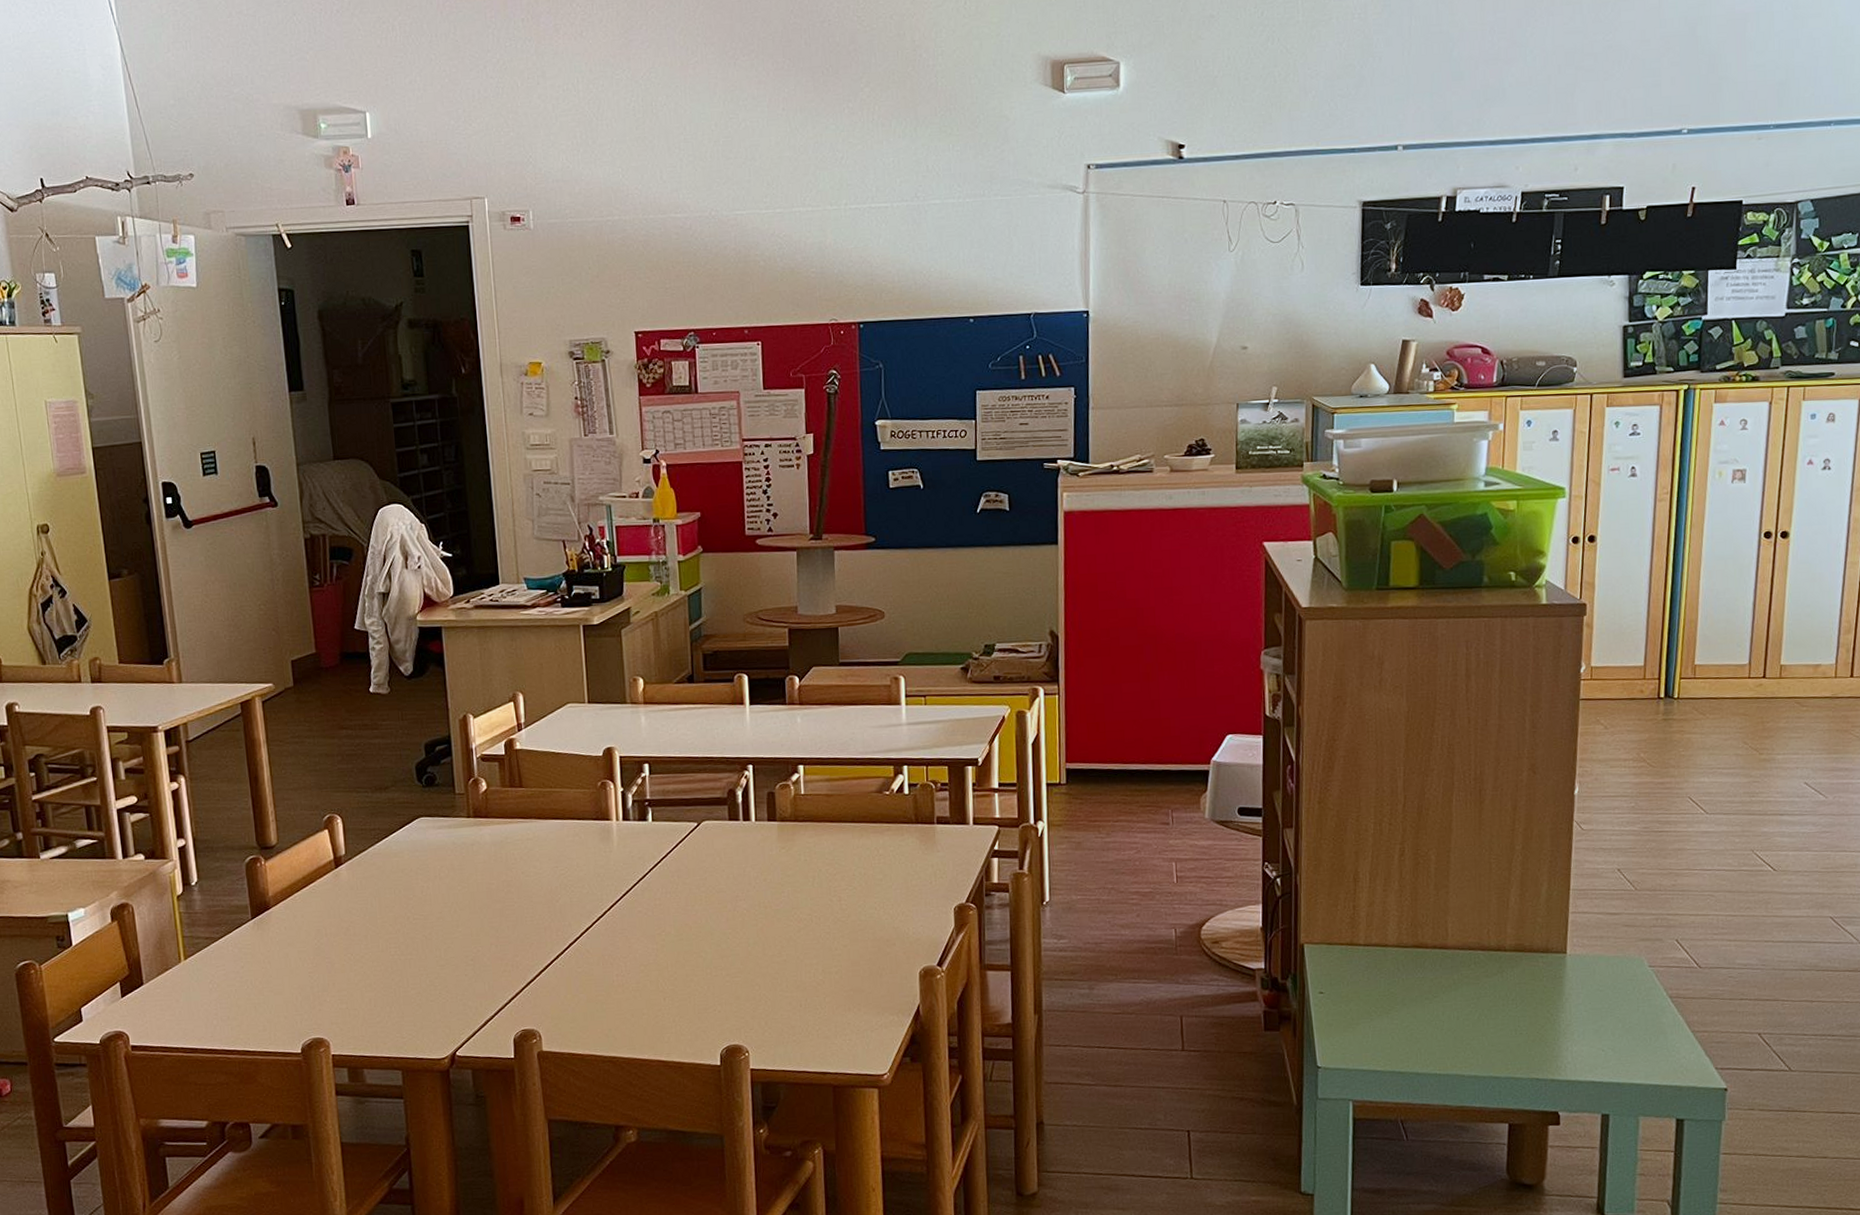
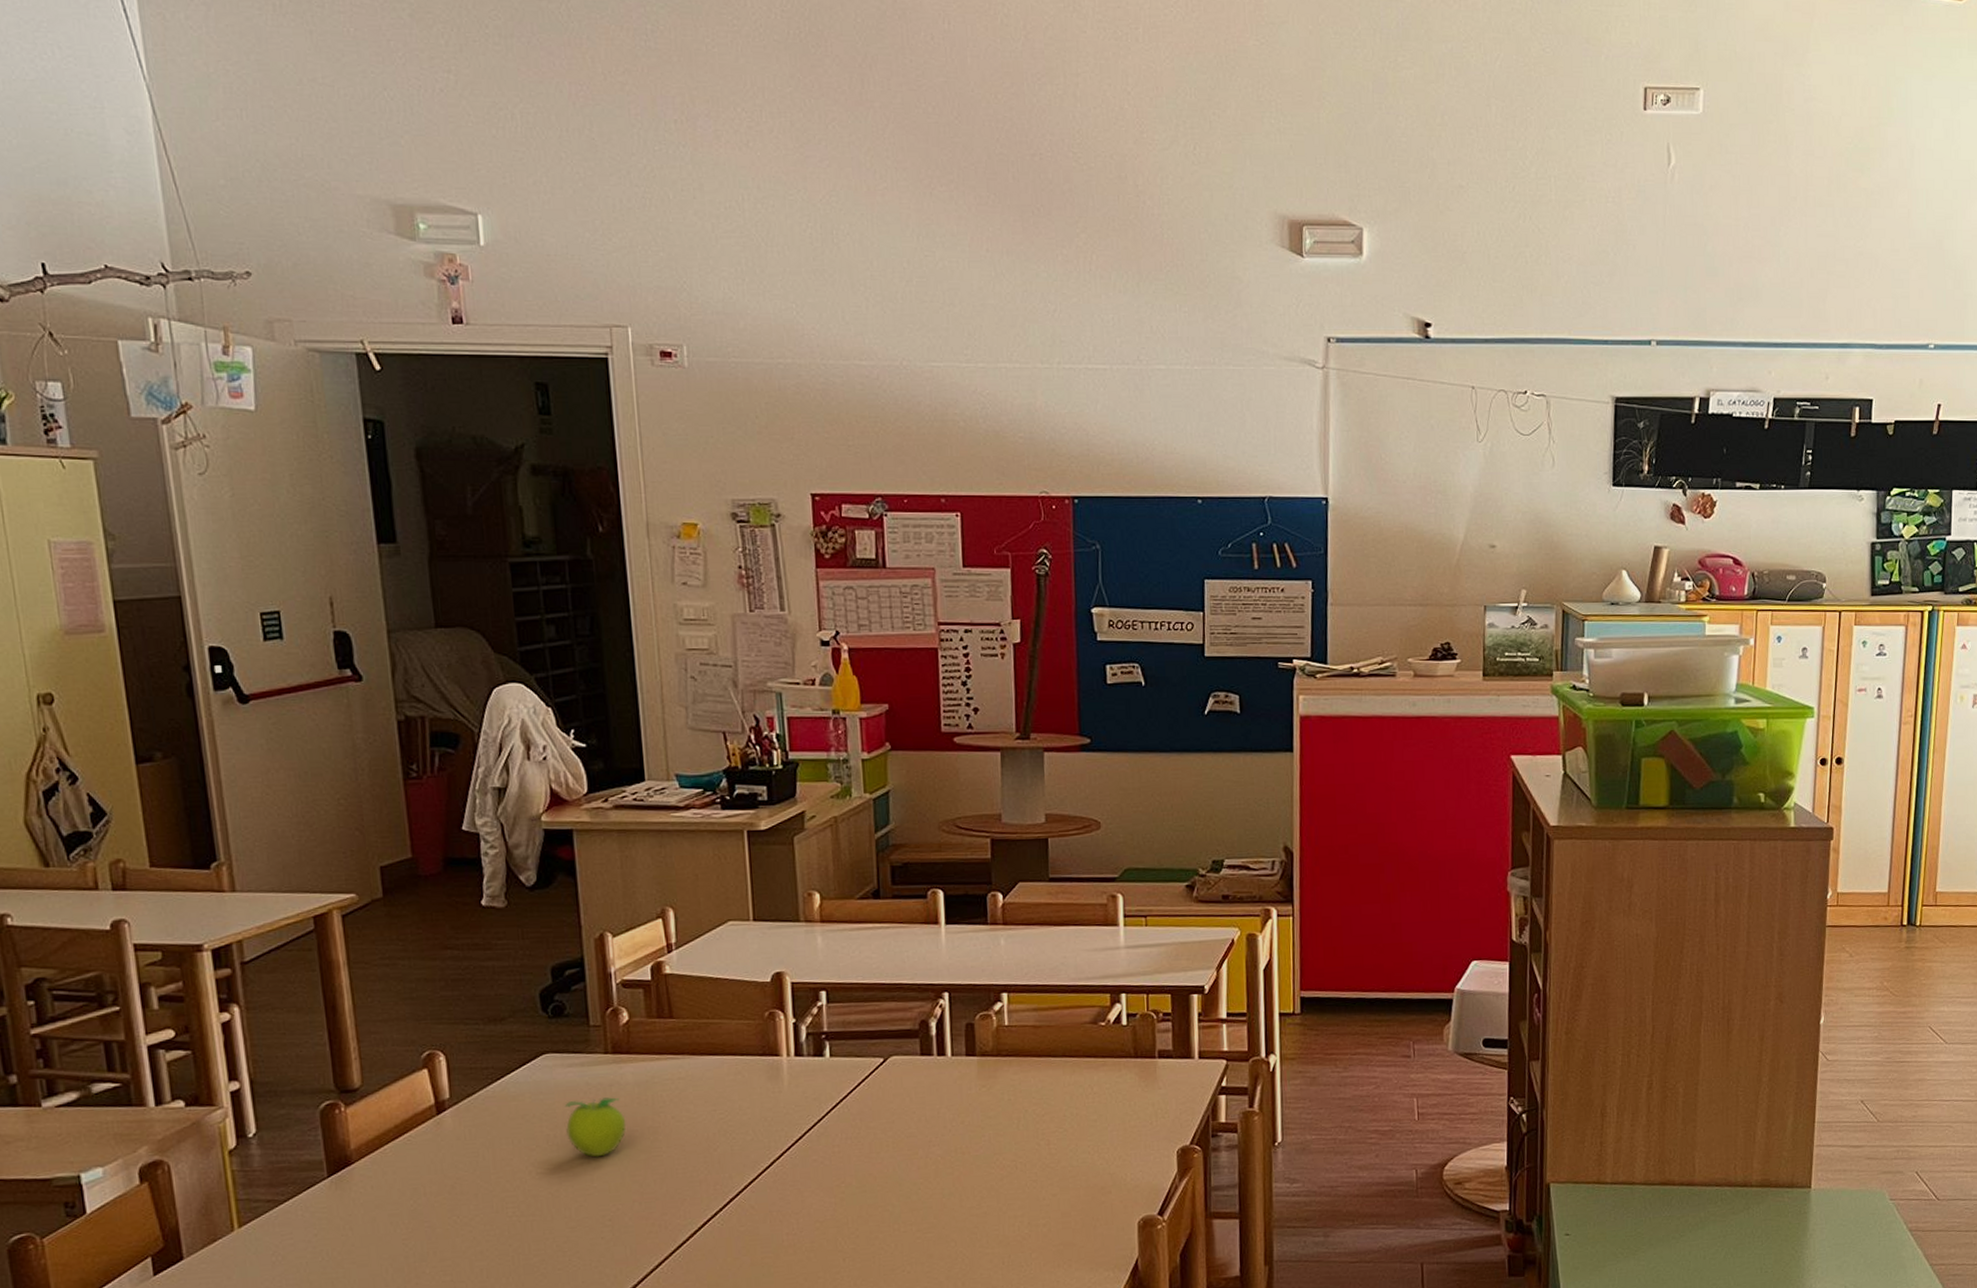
fruit: none [435,855,485,906] -> present [564,1097,626,1157]

